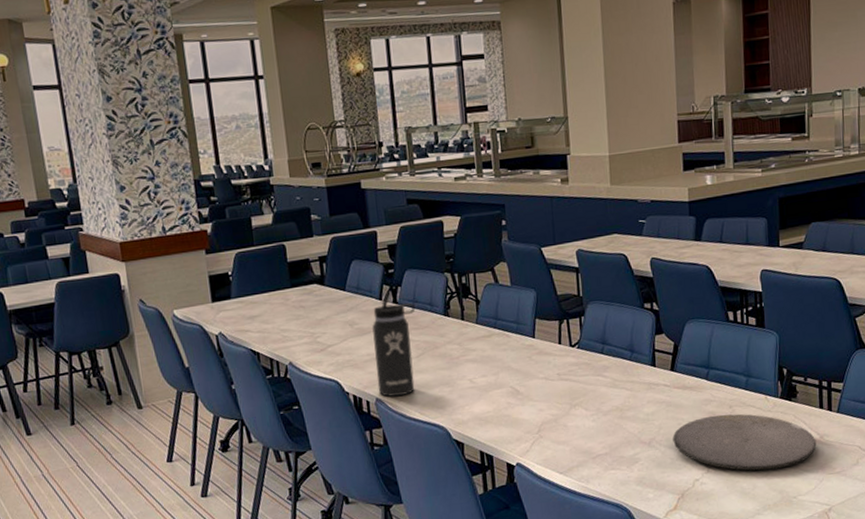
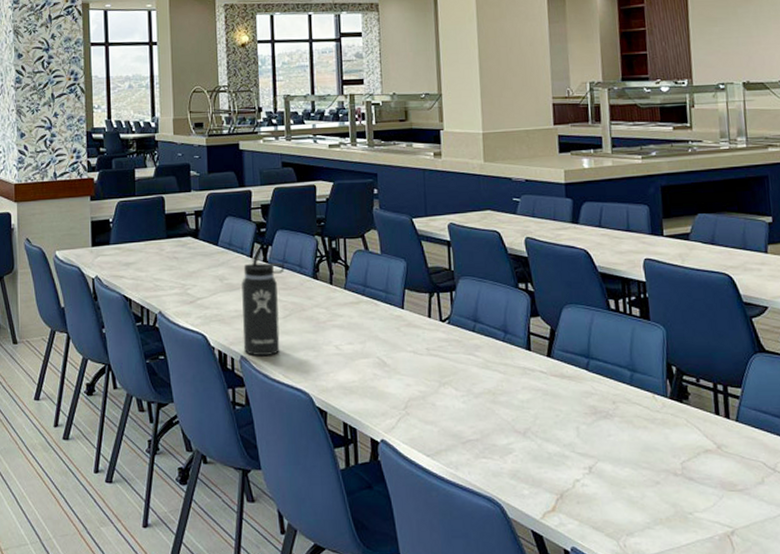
plate: present [673,414,817,471] -> none [550,410,714,478]

